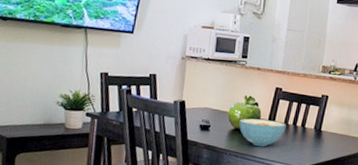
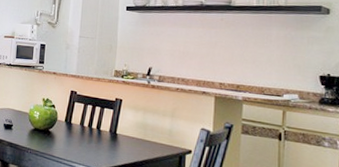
cereal bowl: present [239,118,286,147] -> none [38,119,82,147]

